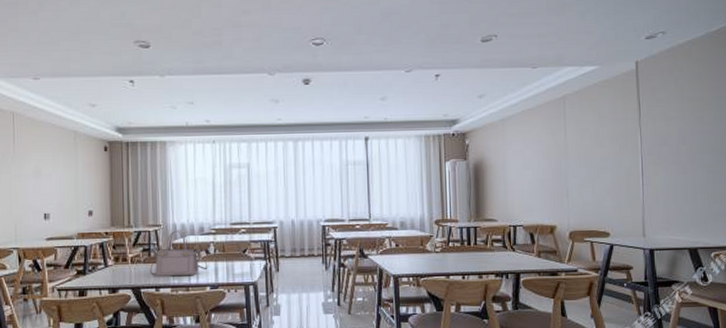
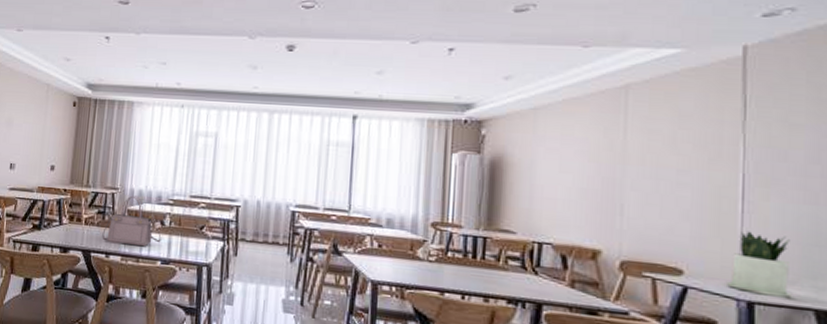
planter: none [636,198,676,243] -> present [725,231,793,298]

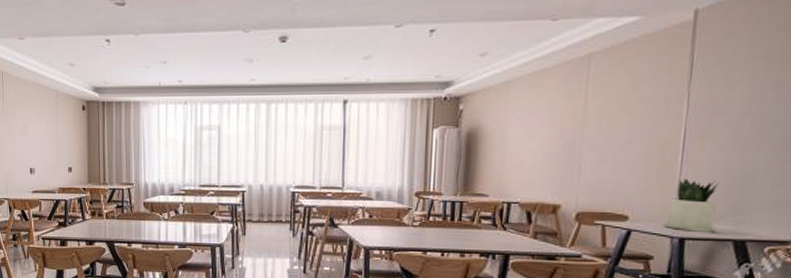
handbag: present [102,195,162,247] -> none [123,189,177,234]

